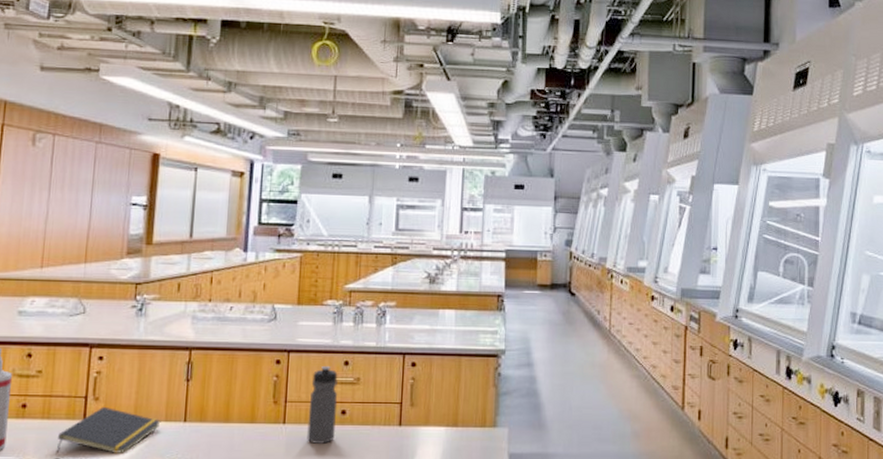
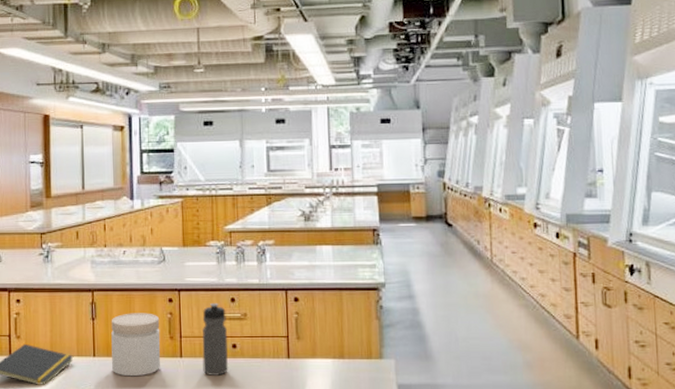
jar: none [203,374,264,444] -> present [111,313,161,377]

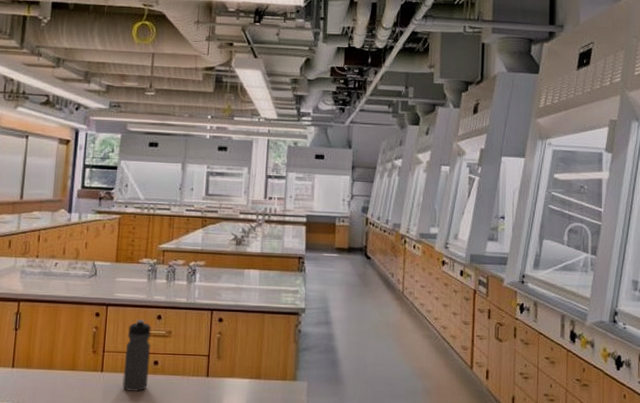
jar: present [111,313,161,377] -> none [29,325,85,390]

